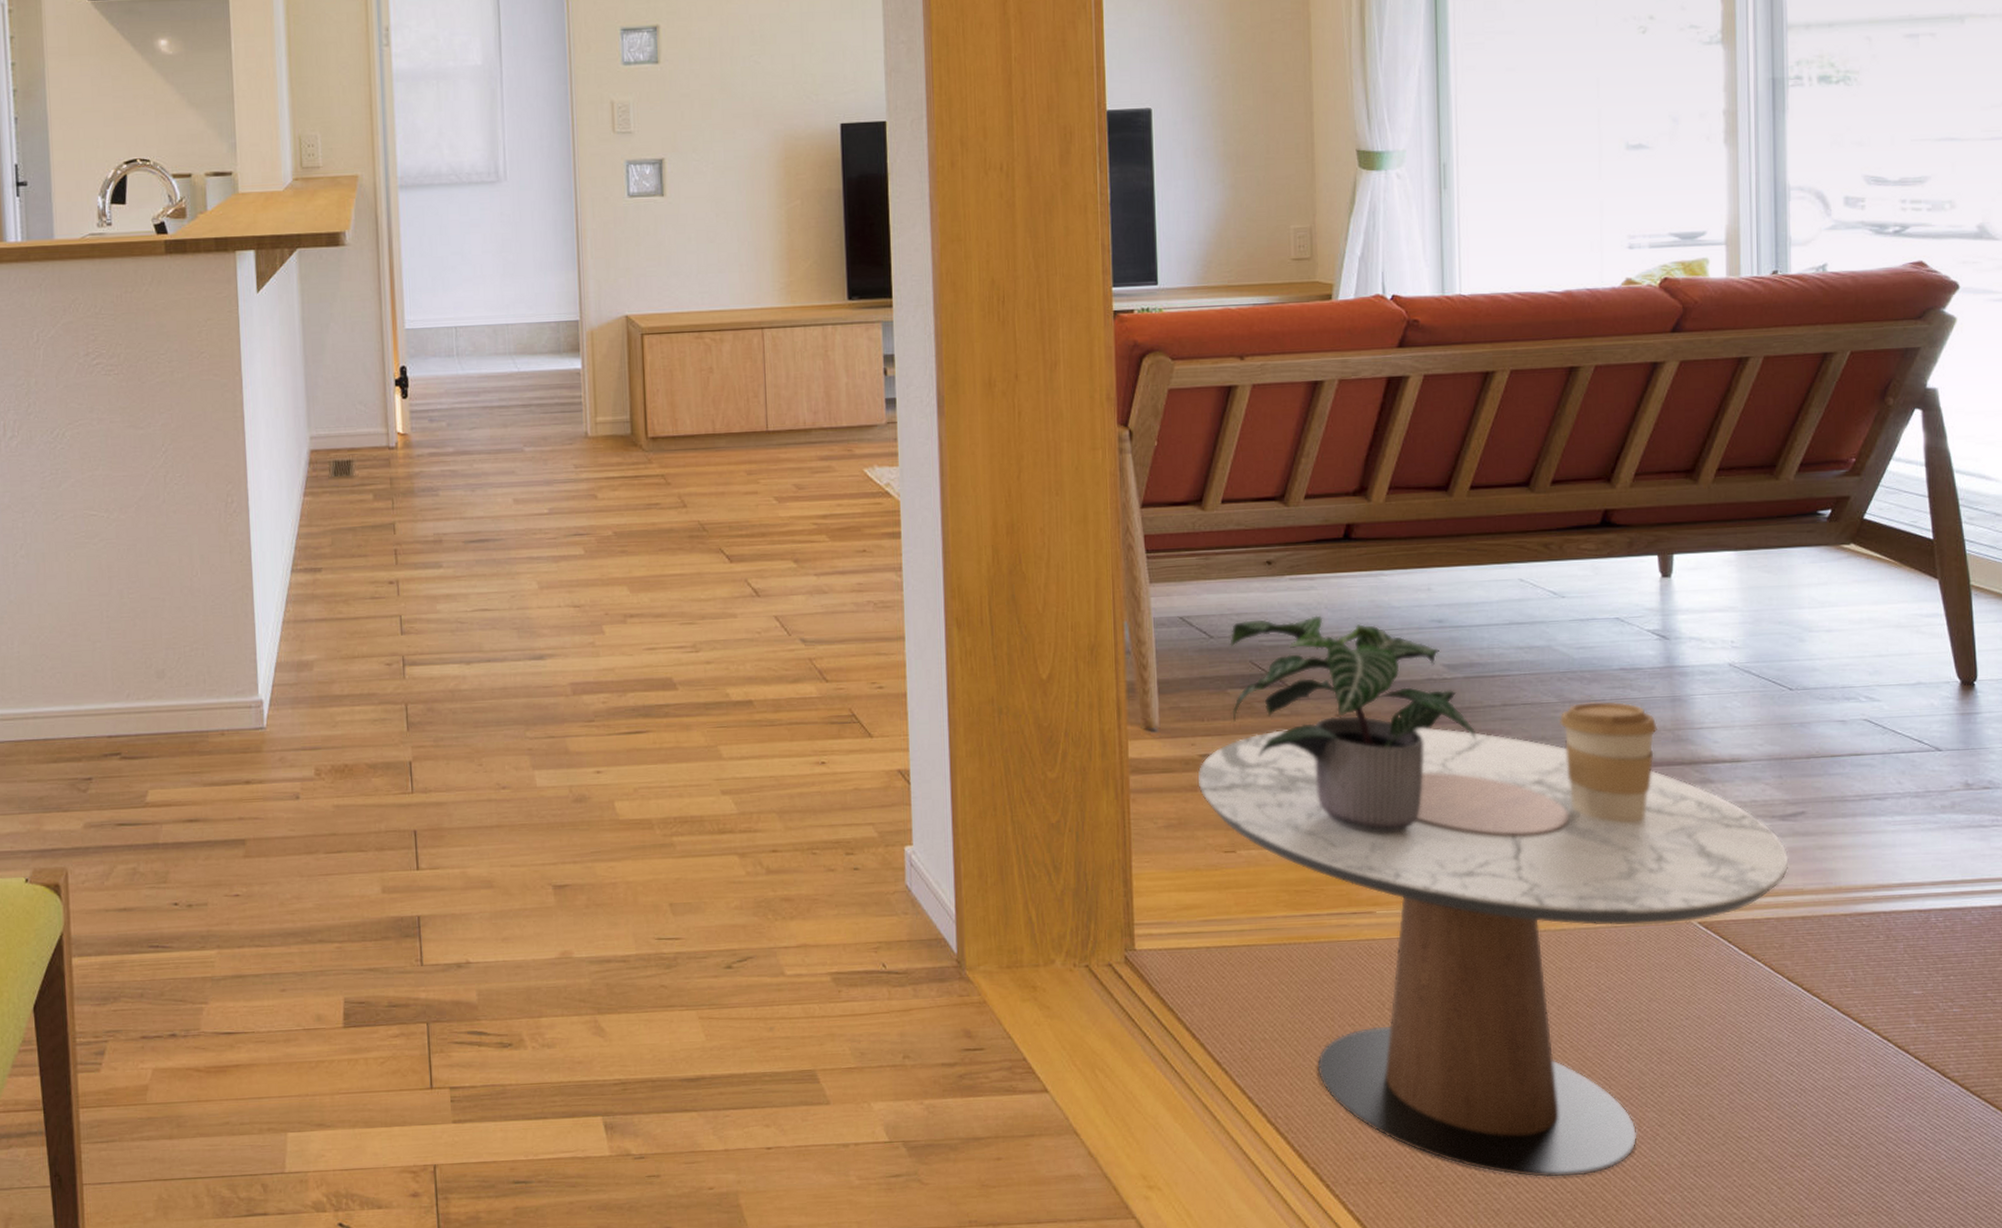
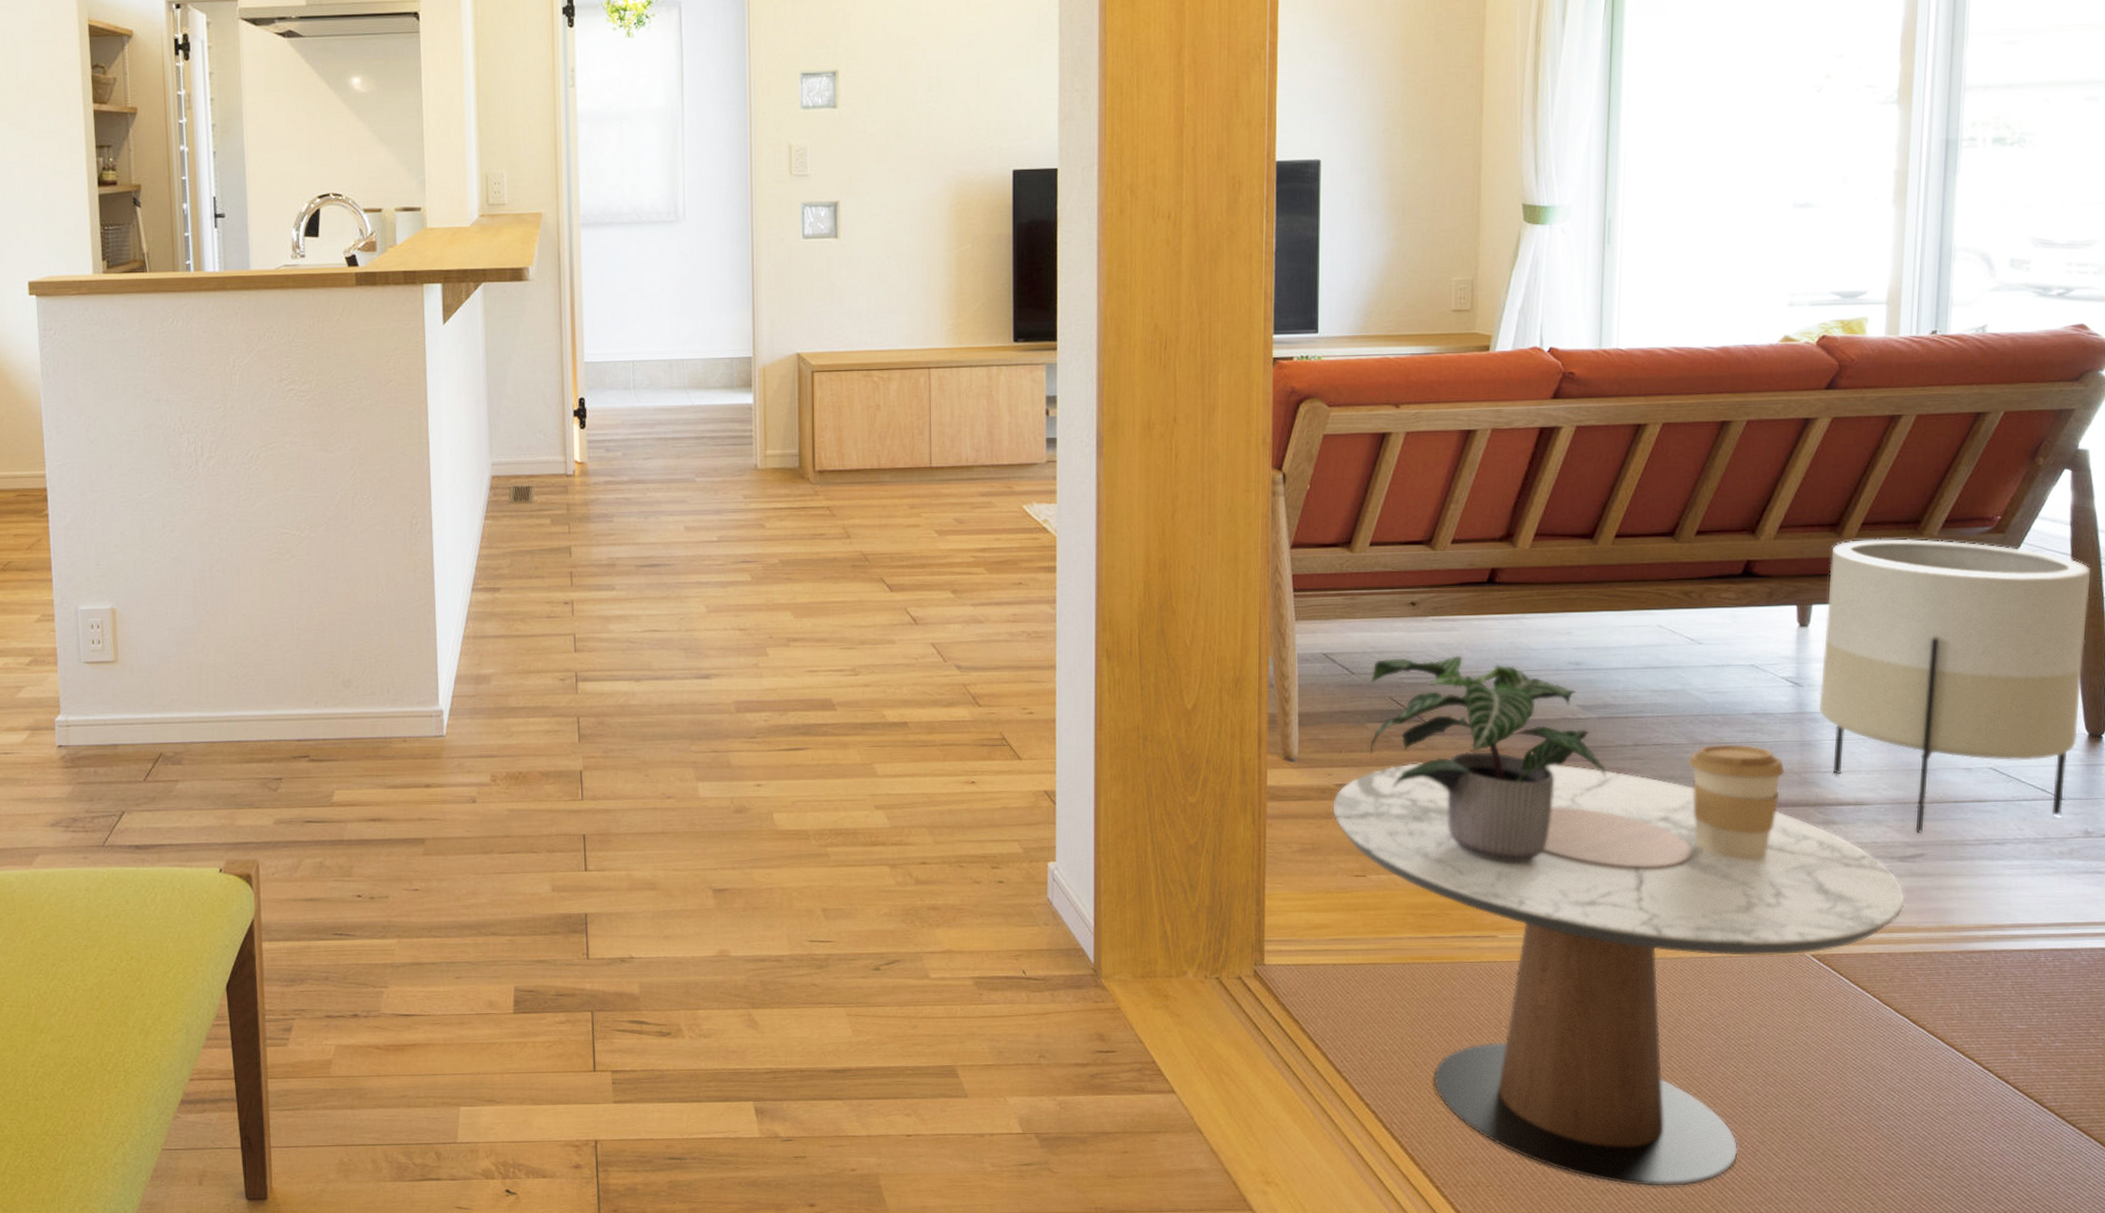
planter: none [1687,483,1950,791] -> present [1818,538,2092,834]

